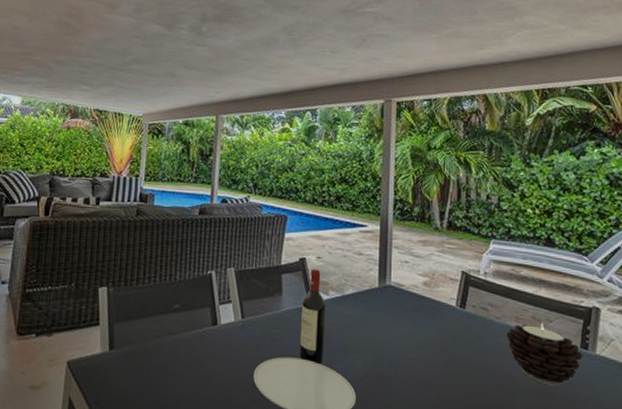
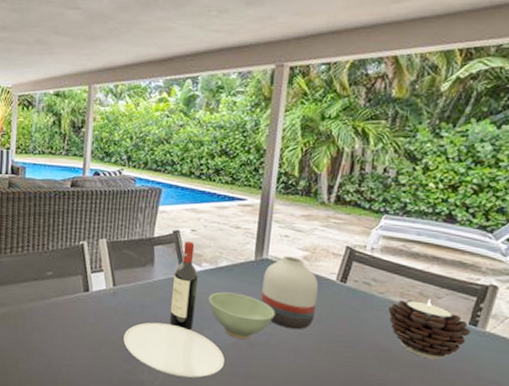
bowl: none [336,321,402,372] -> present [208,291,275,339]
vase: none [387,282,440,360] -> present [261,256,319,330]

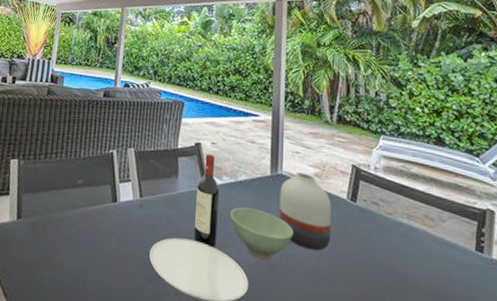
candle: present [388,298,471,360] -> none [398,221,479,289]

